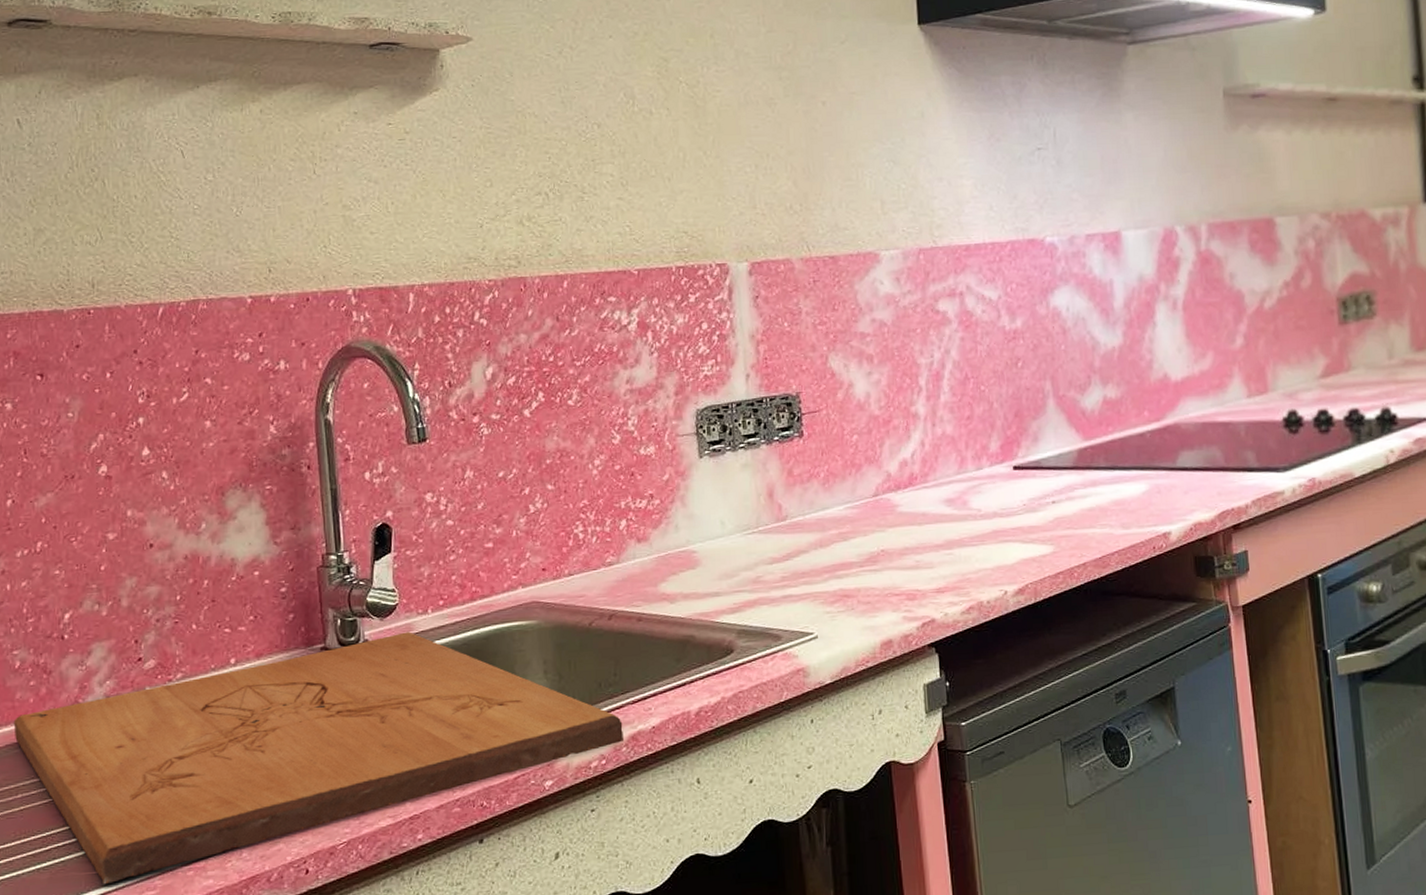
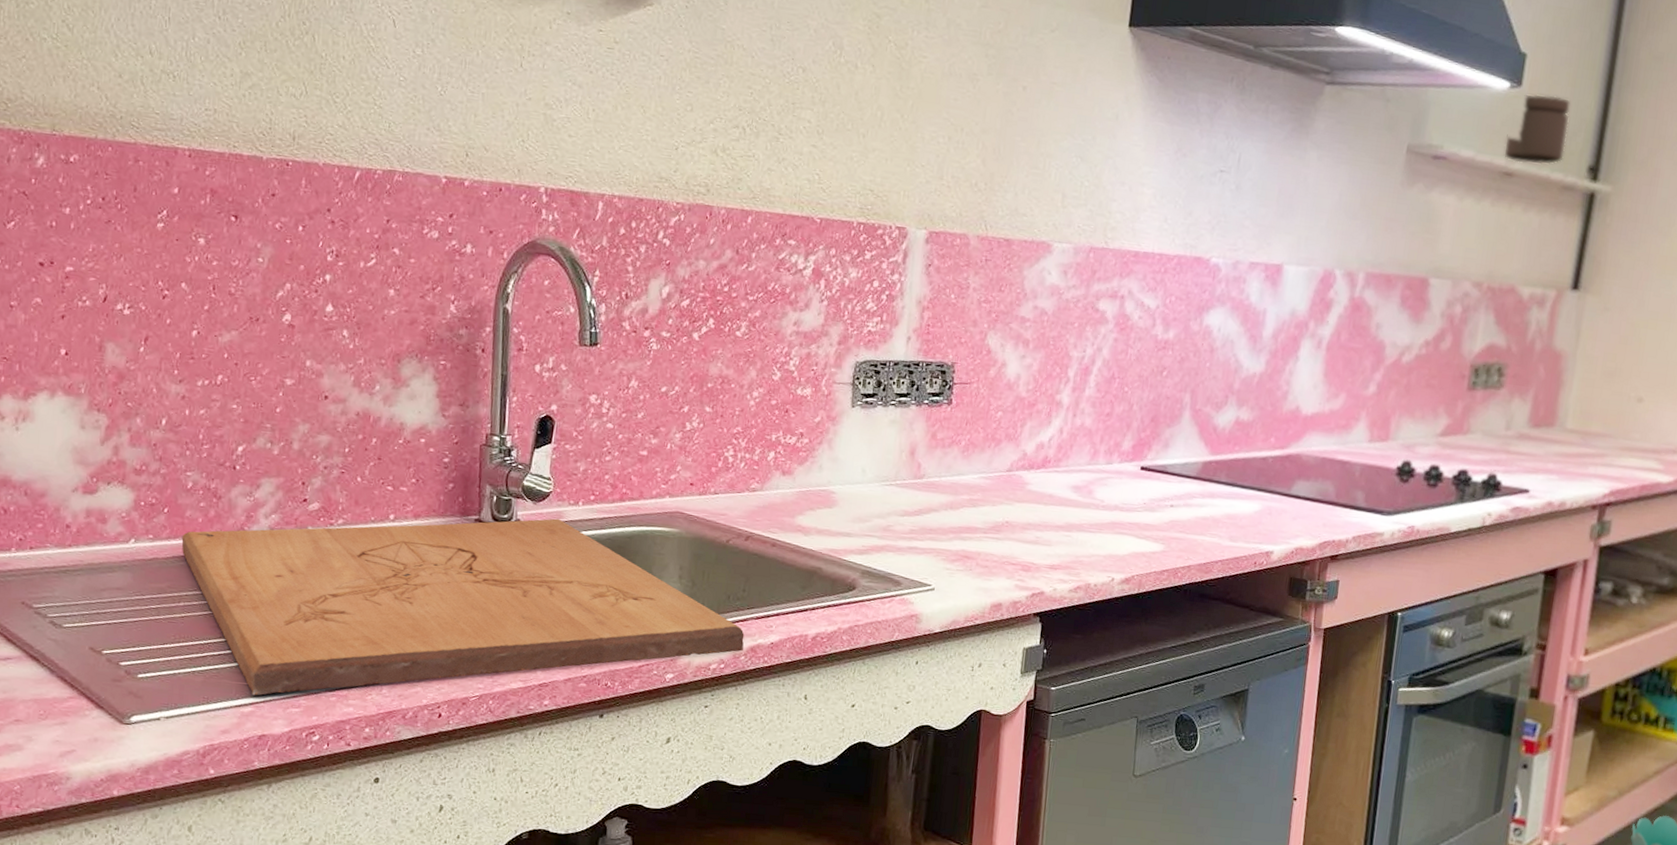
jar: none [1321,14,1385,86] -> present [1503,94,1571,165]

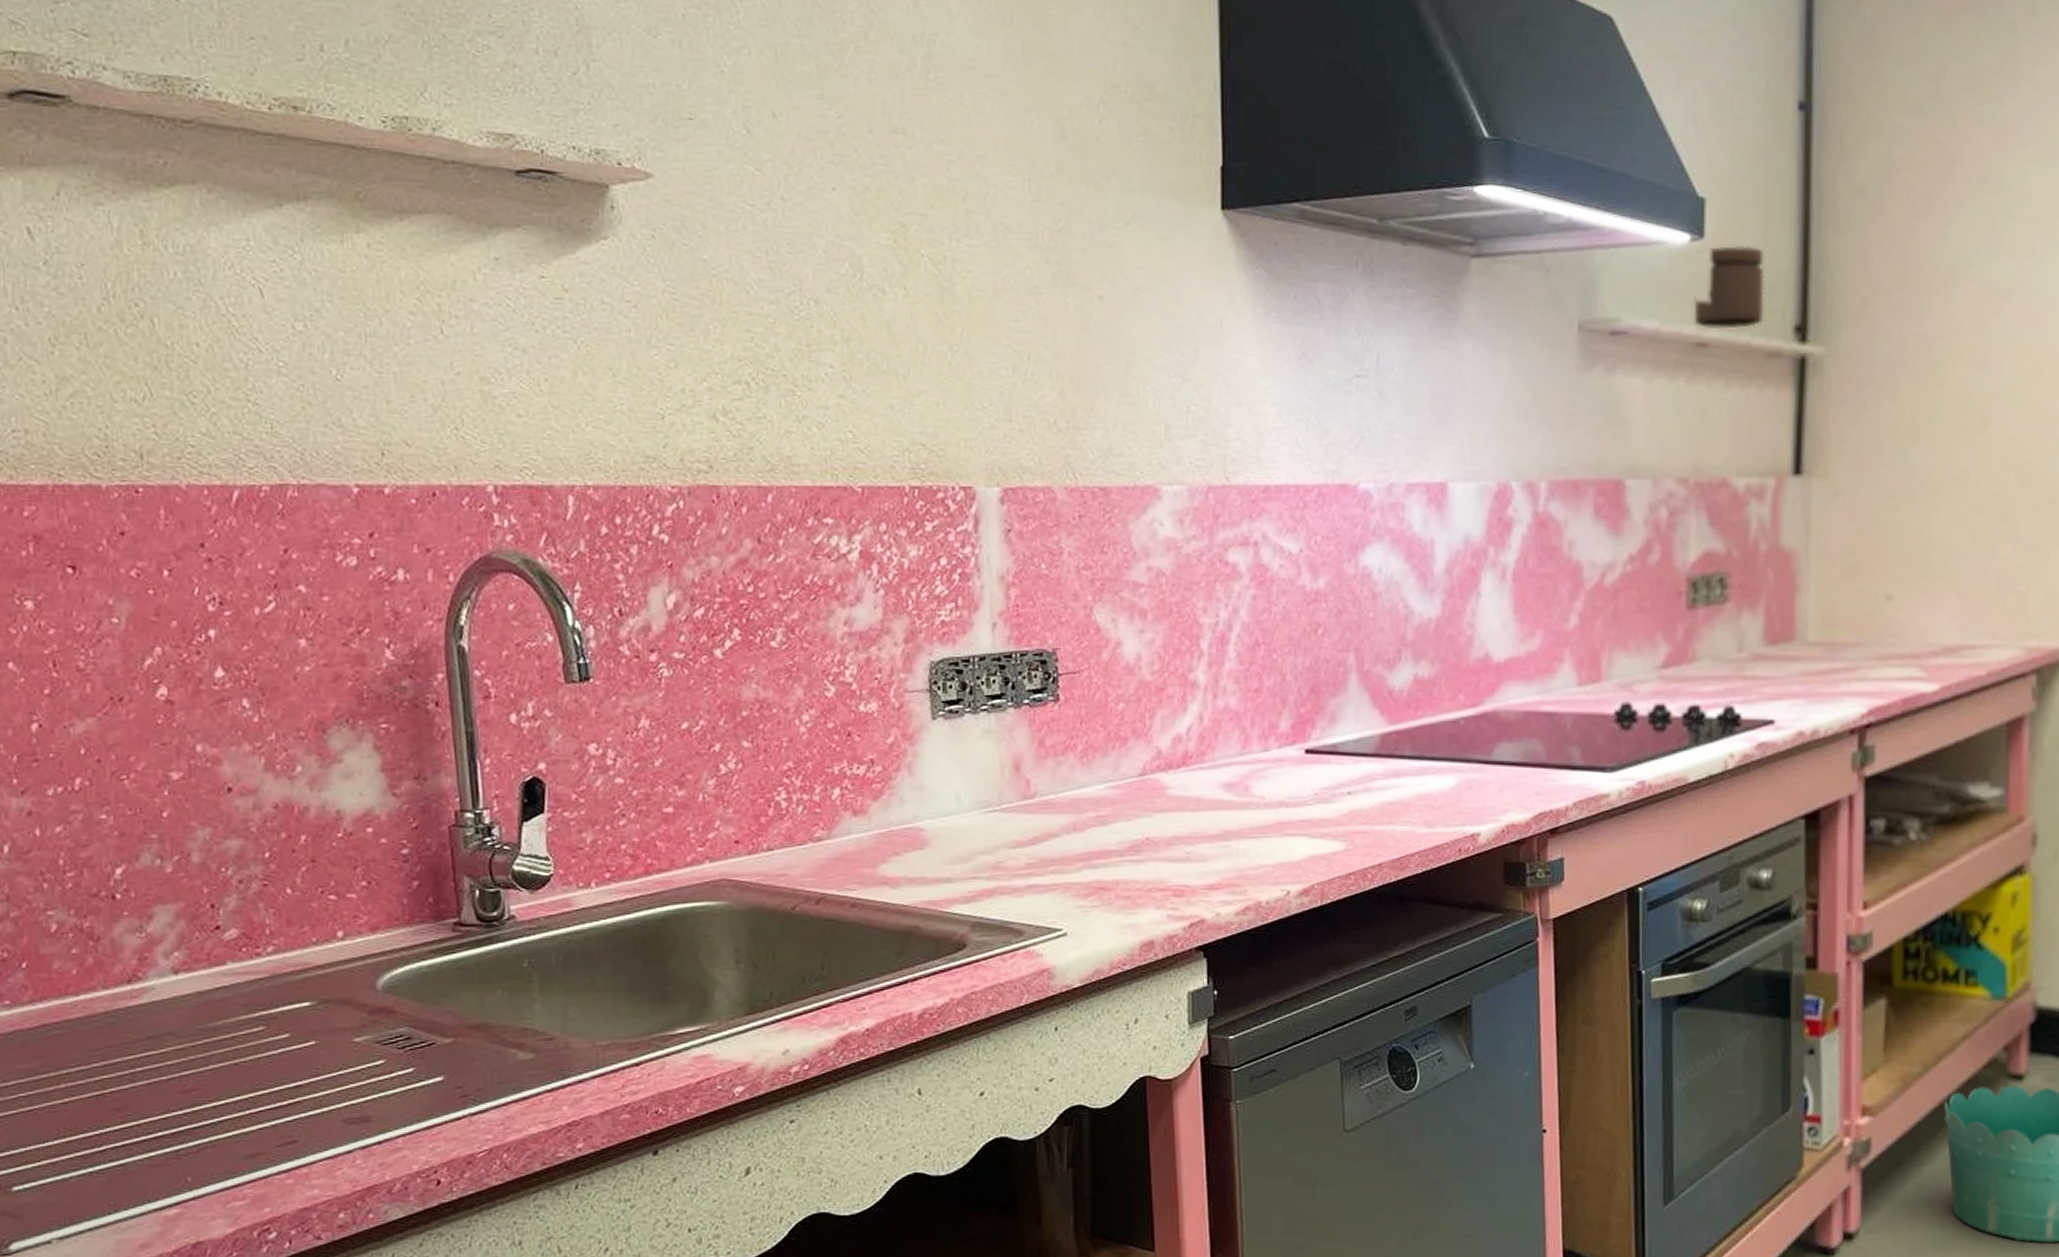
cutting board: present [181,518,745,696] -> none [51,908,832,1192]

